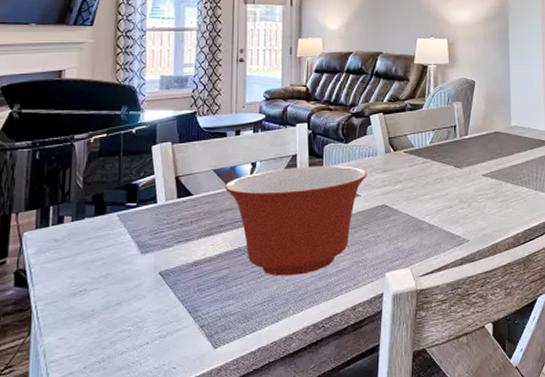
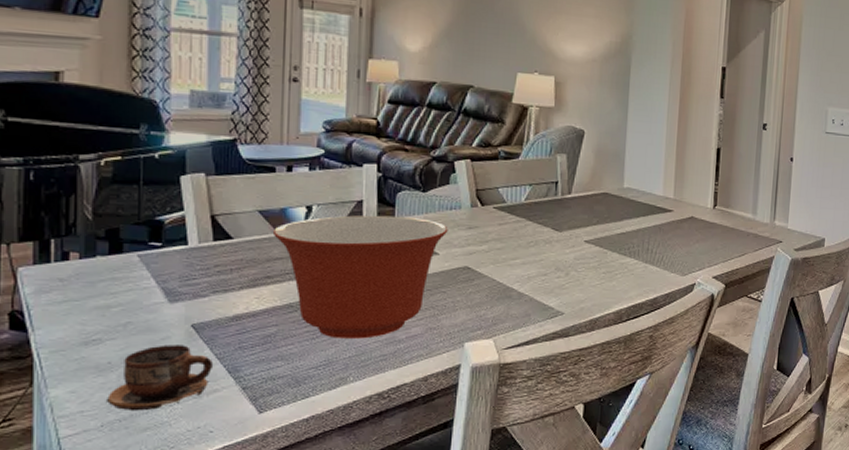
cup: none [88,290,176,353] -> present [105,345,212,411]

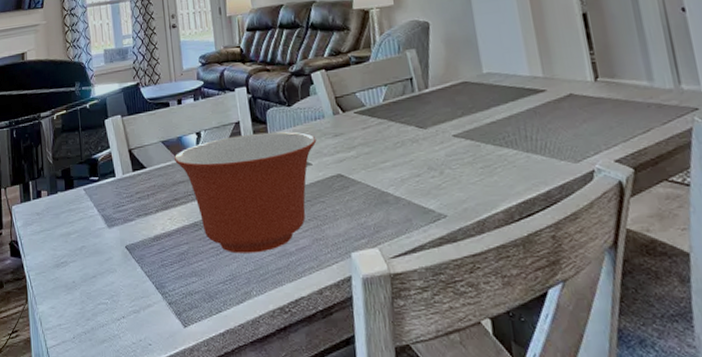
cup: present [105,345,212,411] -> none [74,264,145,325]

